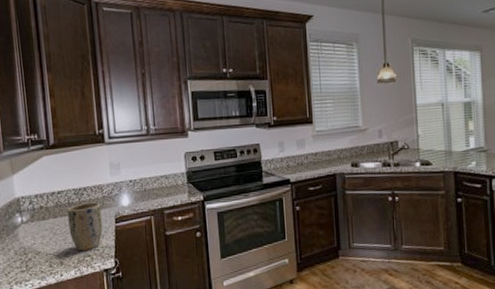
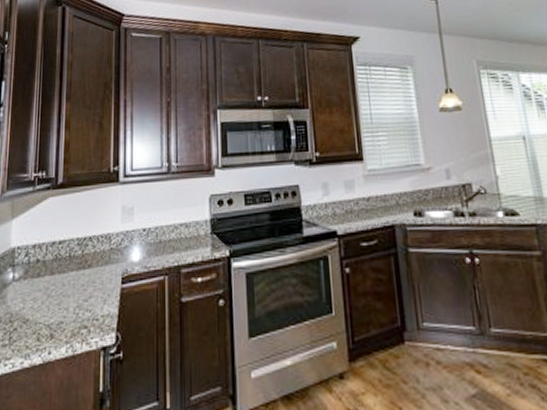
plant pot: present [67,202,103,251] -> none [66,256,107,320]

